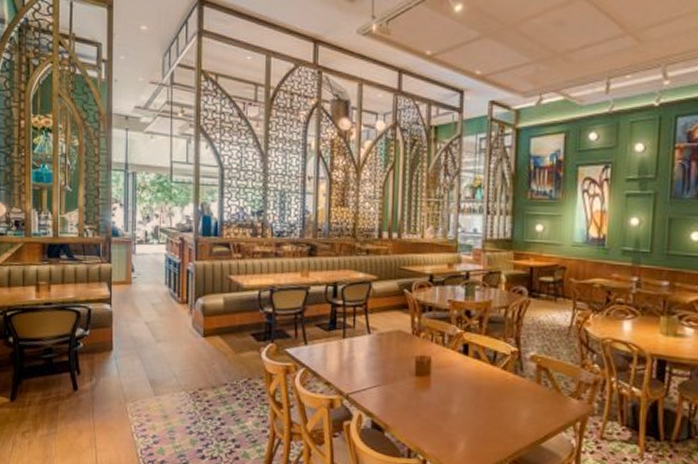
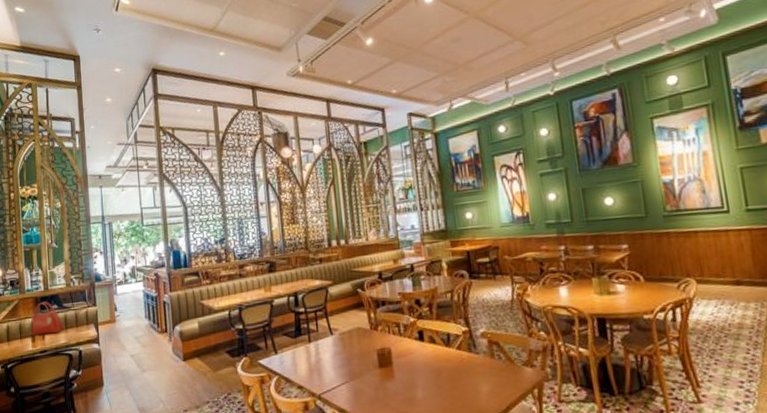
handbag: none [37,249,73,286] -> present [31,301,64,337]

